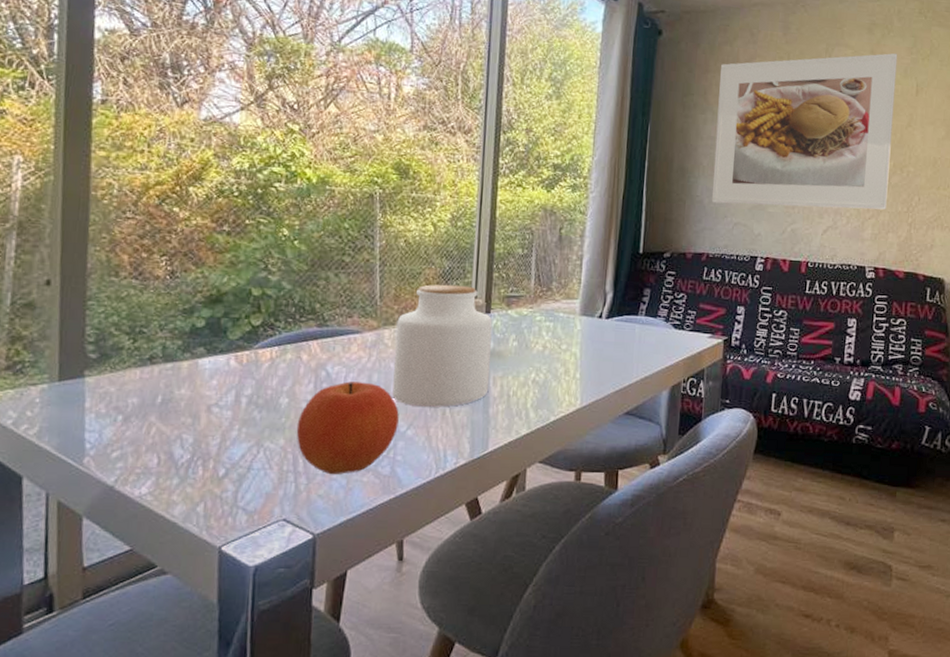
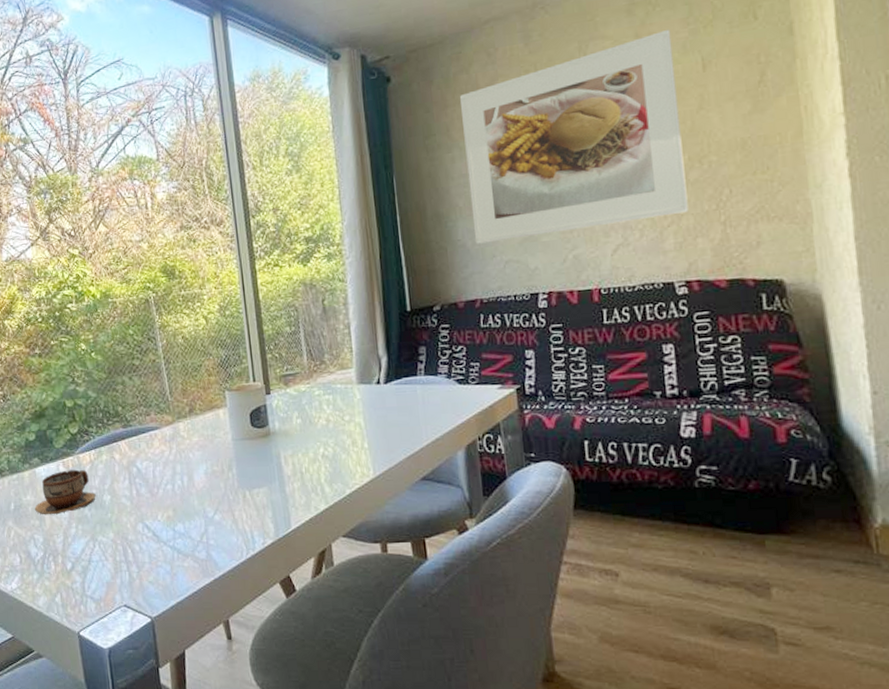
cup: none [189,365,272,414] -> present [35,469,97,515]
fruit: present [296,381,399,475] -> none [121,474,206,562]
jar: present [392,284,493,407] -> none [188,370,282,492]

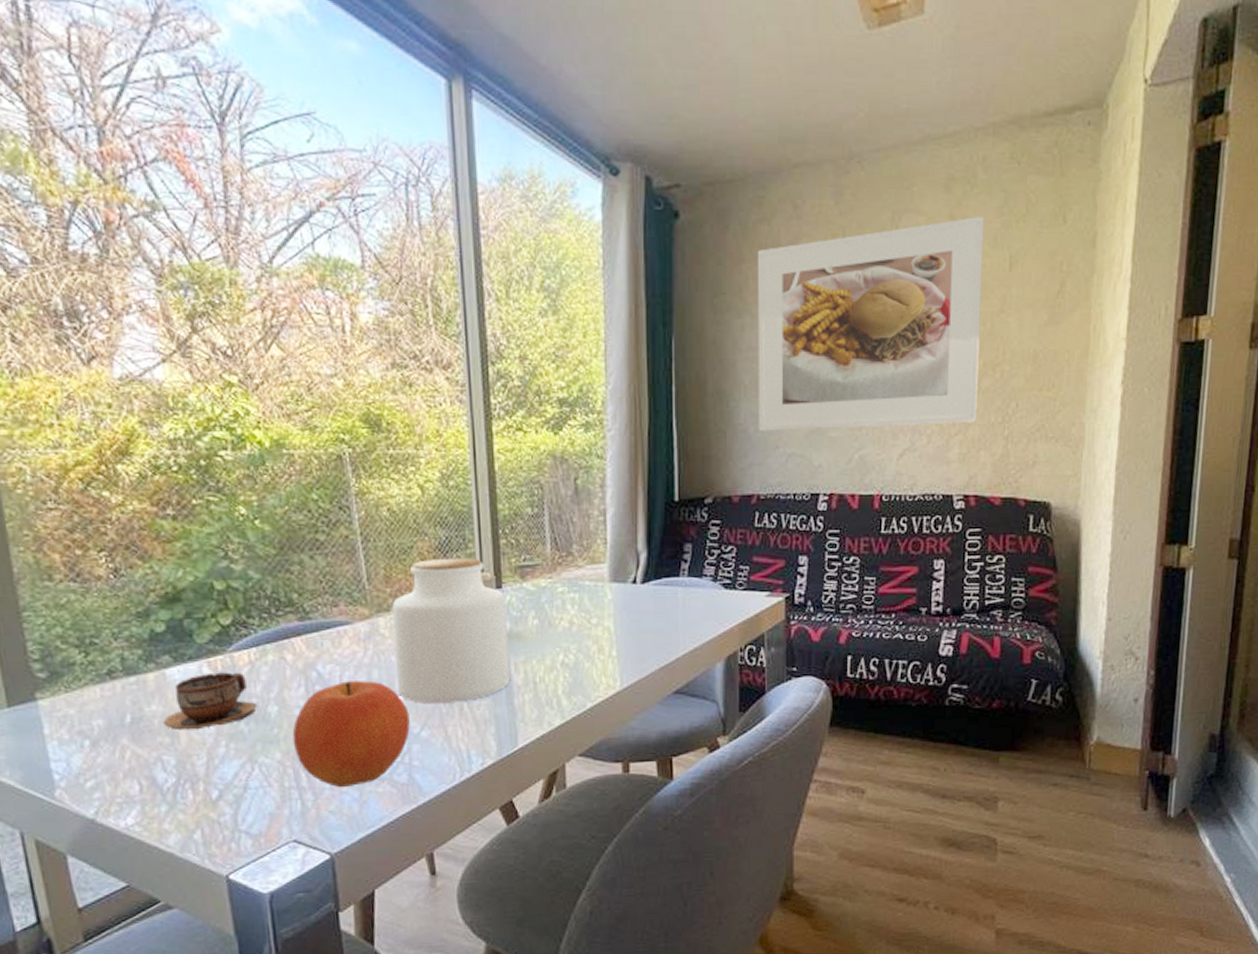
fruit: none [121,474,206,562] -> present [292,680,410,788]
jar: none [188,370,282,492] -> present [391,557,511,703]

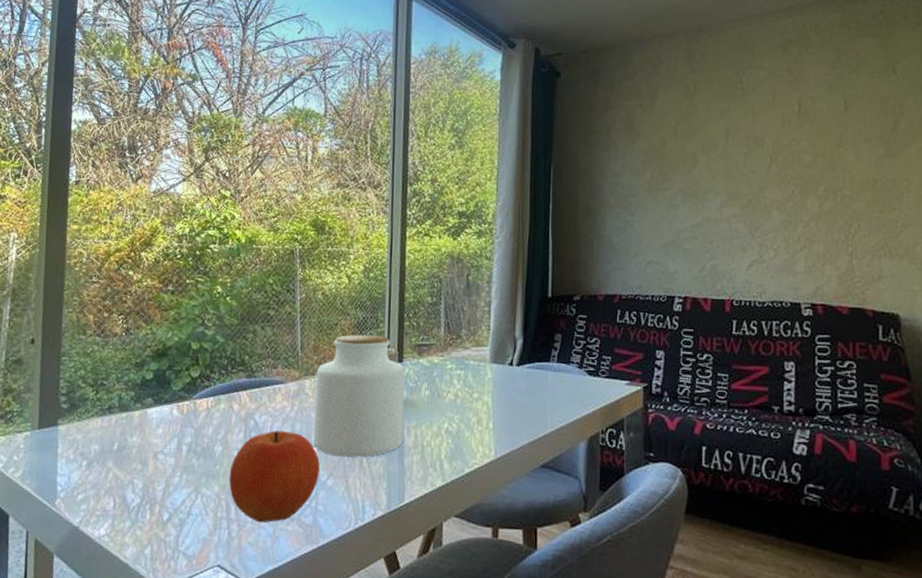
cup: present [163,672,258,731] -> none [139,414,208,461]
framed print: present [758,215,985,431] -> none [621,69,820,242]

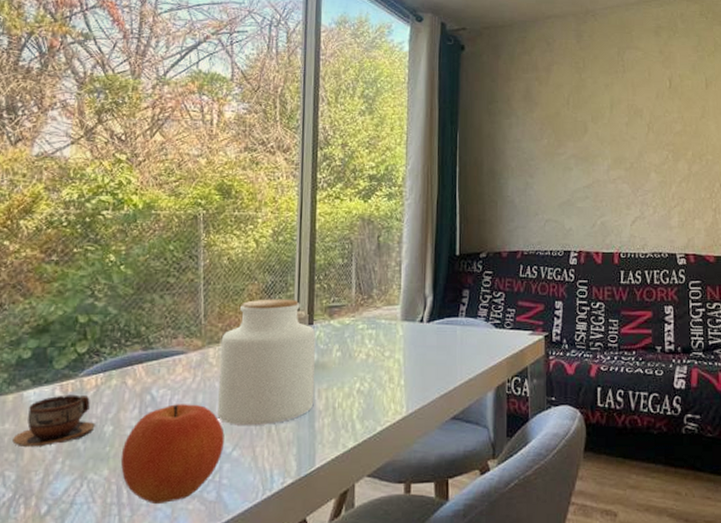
cup: none [139,414,208,461] -> present [12,394,96,448]

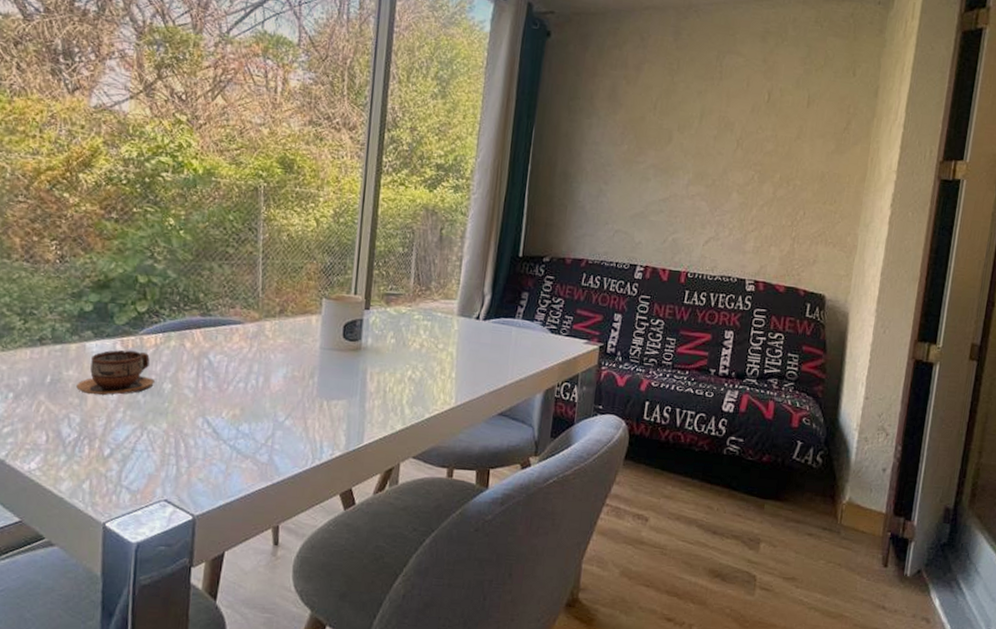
fruit: present [120,404,225,505] -> none [178,370,278,460]
jar: present [217,299,316,425] -> none [272,279,372,400]

